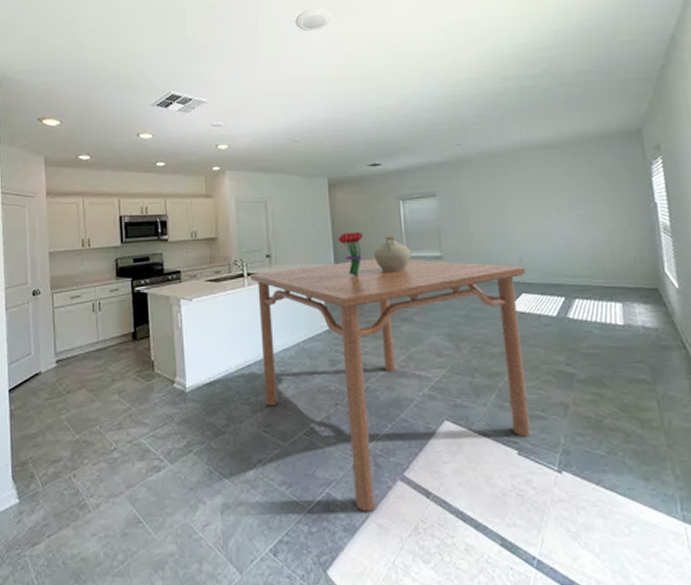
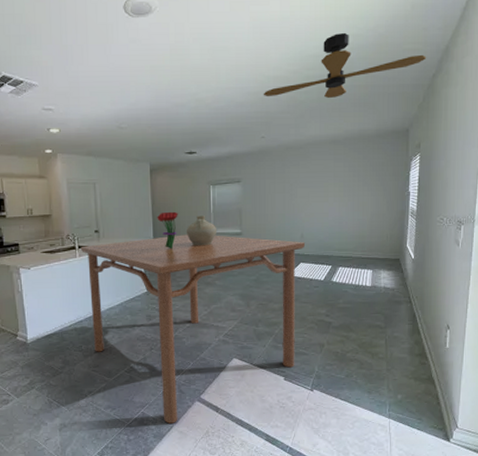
ceiling fan: none [454,29,650,101] -> present [263,32,427,99]

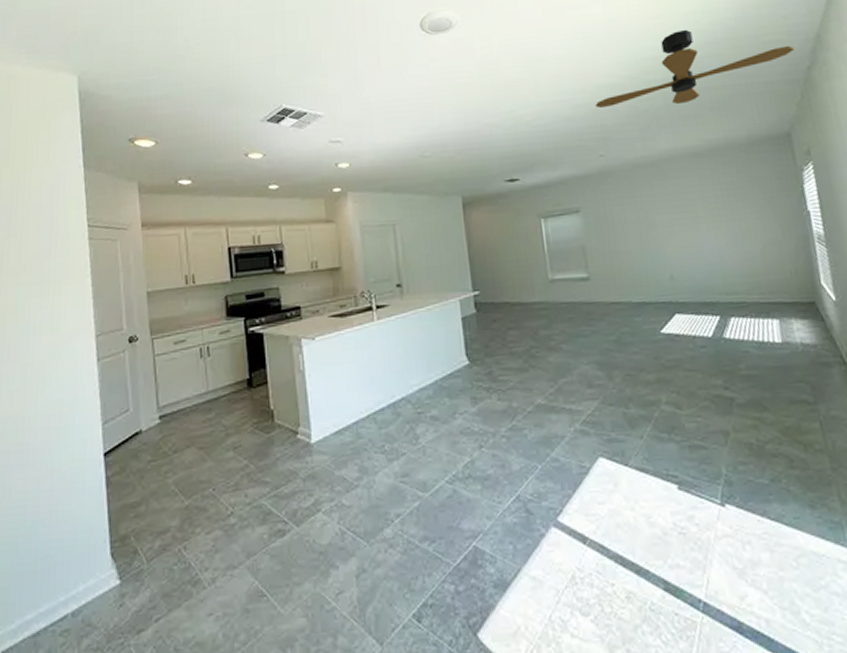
dining table: present [80,234,305,424] -> none [378,282,691,564]
bouquet: present [157,211,178,248] -> none [475,254,503,303]
ceramic jug: present [186,215,217,245] -> none [514,257,557,297]

